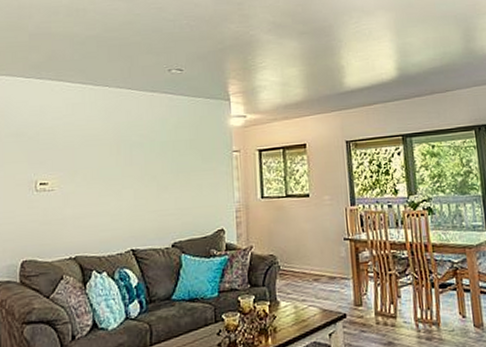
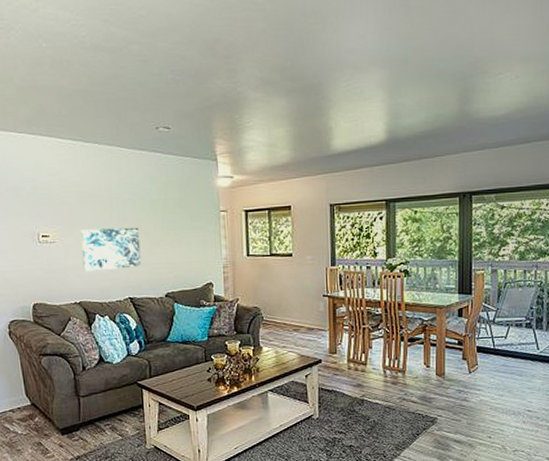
wall art: none [82,171,147,222] -> present [80,227,142,272]

